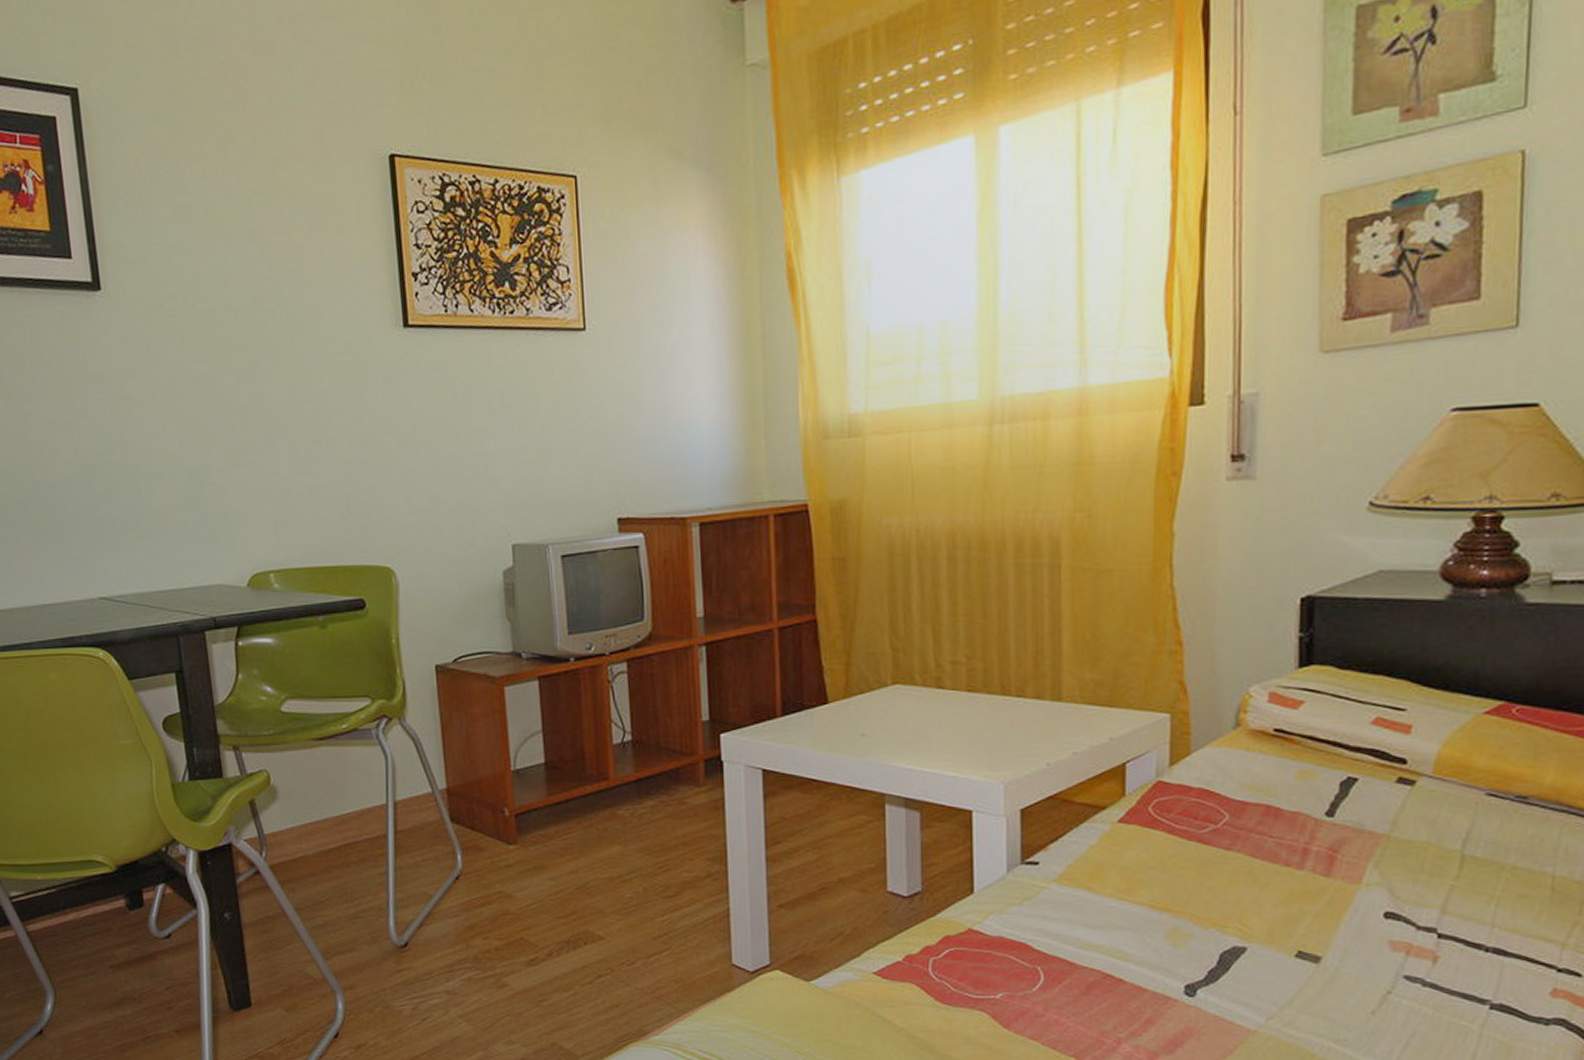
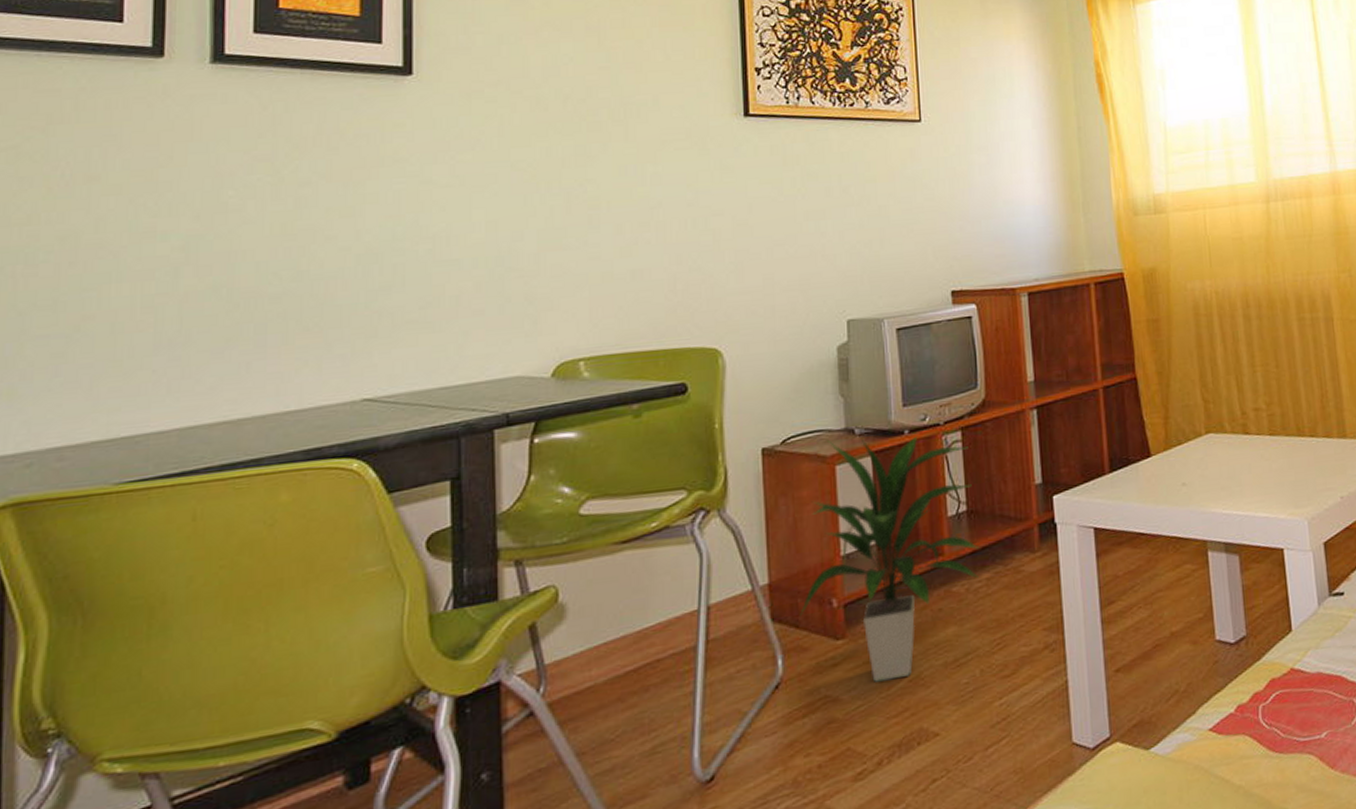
indoor plant: none [475,661,643,886] -> present [800,436,979,682]

